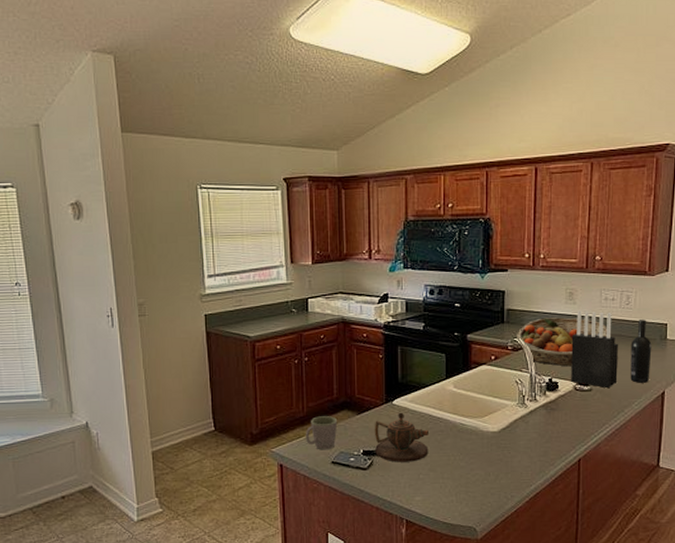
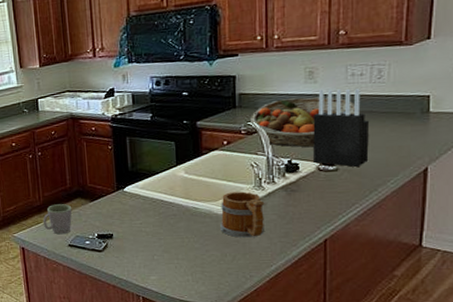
teapot: present [374,412,429,462] -> none [107,198,162,245]
mug: none [485,408,527,456] -> present [220,191,265,238]
wine bottle: present [630,320,652,383] -> none [384,93,411,160]

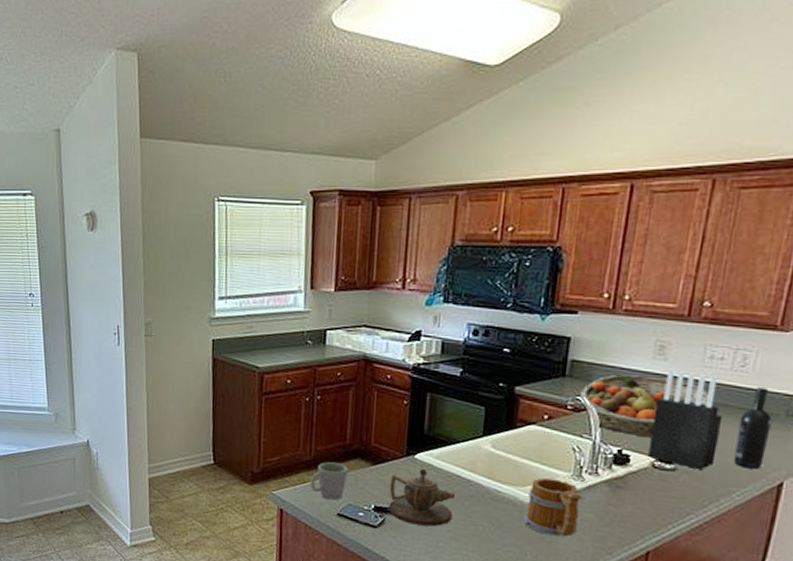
teapot: none [107,198,162,245] -> present [388,468,455,527]
wine bottle: none [384,93,411,160] -> present [734,388,773,469]

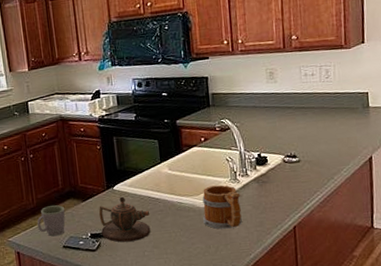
fruit basket: present [580,374,714,438] -> none [223,95,315,142]
knife block: present [648,369,722,471] -> none [275,87,325,159]
wine bottle: present [734,388,773,469] -> none [334,90,356,151]

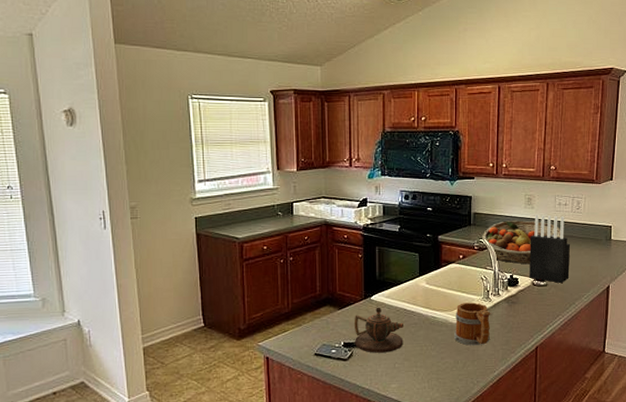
mug: present [37,205,66,237] -> none [290,311,321,343]
fruit basket: none [223,95,315,142] -> present [482,220,565,265]
knife block: none [275,87,325,159] -> present [530,214,570,284]

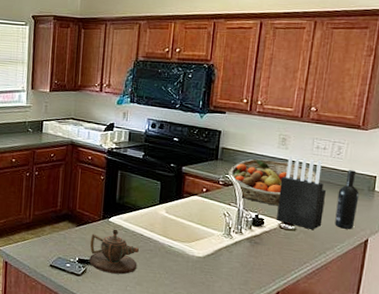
mug: present [454,302,491,346] -> none [190,236,231,281]
wine bottle: none [580,222,599,279] -> present [335,170,360,229]

